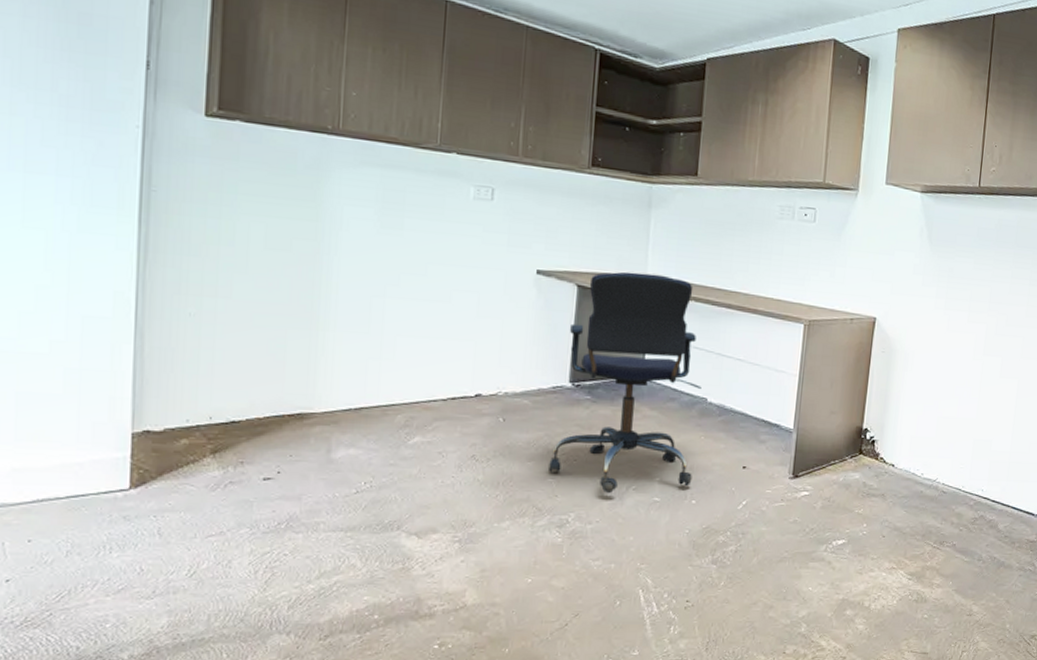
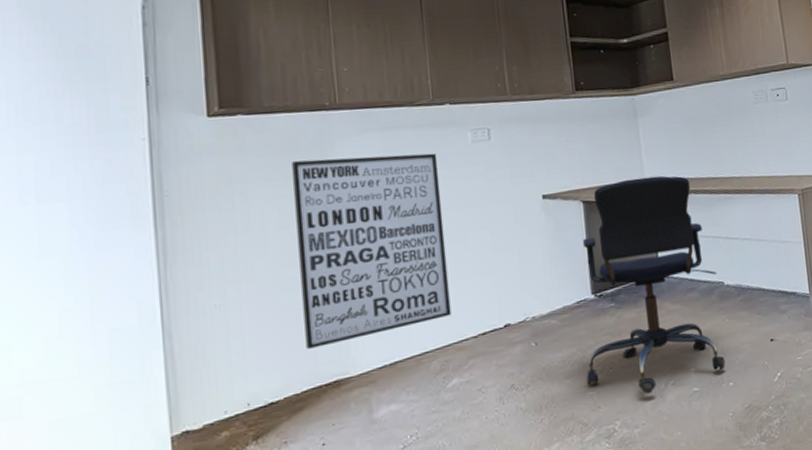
wall art: none [274,182,435,377] -> present [292,153,452,349]

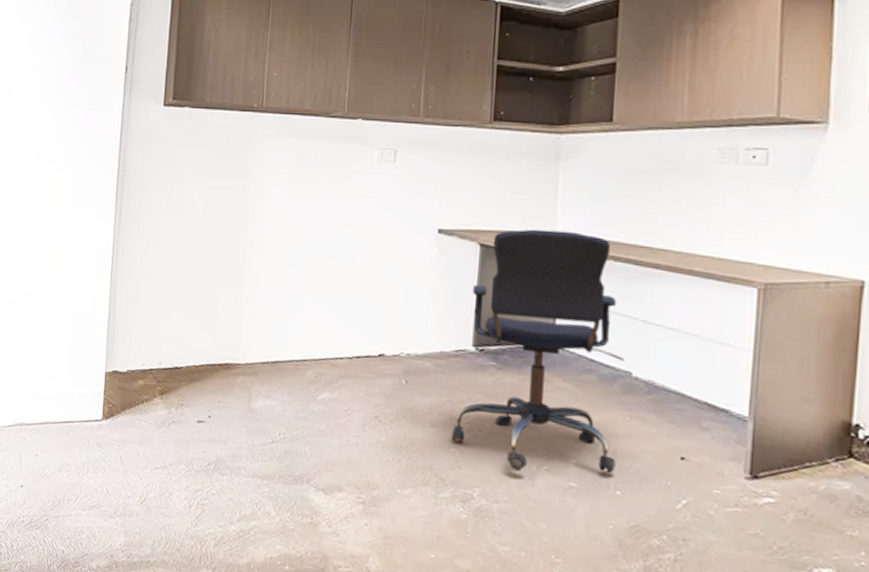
wall art: present [292,153,452,349] -> none [208,156,343,331]

